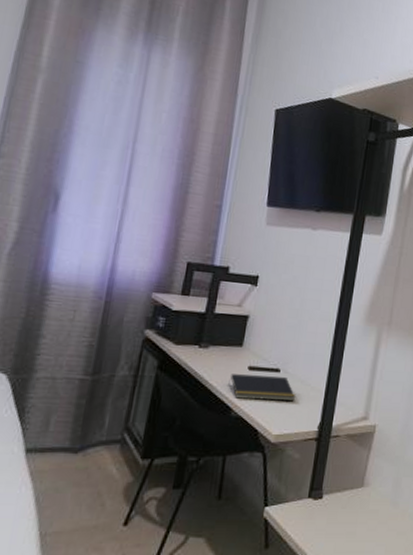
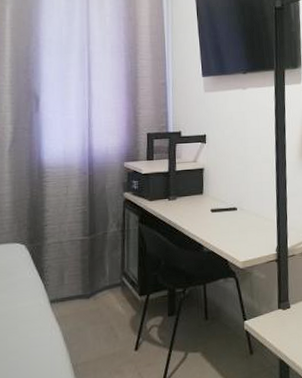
notepad: present [228,374,296,402] -> none [197,214,254,237]

